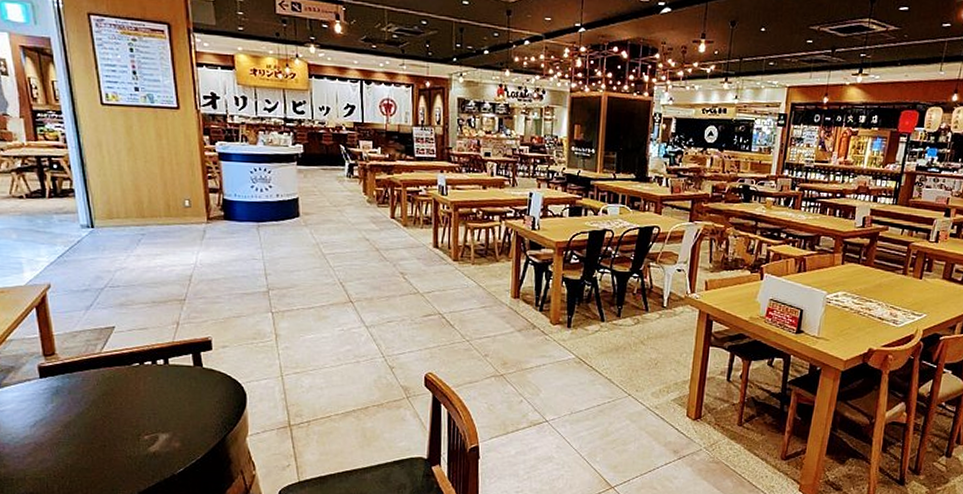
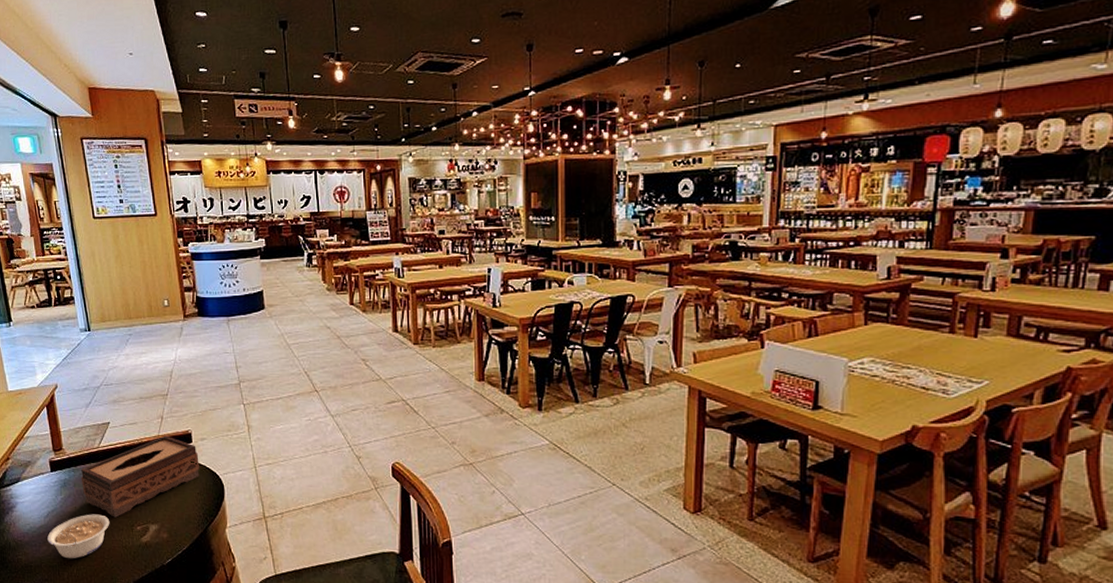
legume: none [34,423,112,471] -> present [47,514,110,559]
tissue box: none [77,342,219,427] -> present [81,435,199,518]

